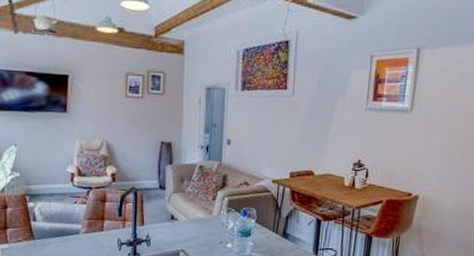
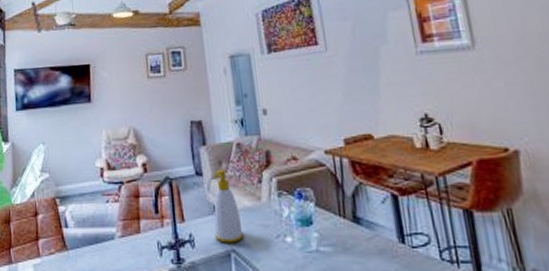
soap bottle: none [168,185,193,245] -> present [213,168,244,243]

